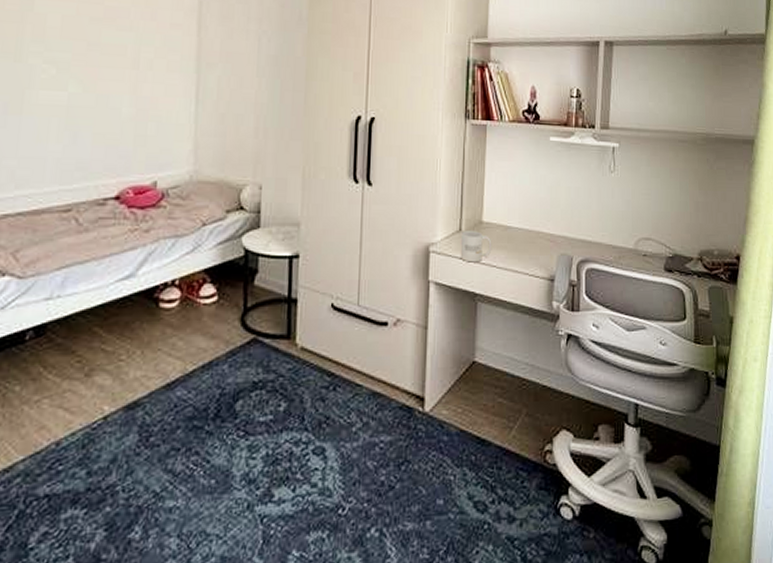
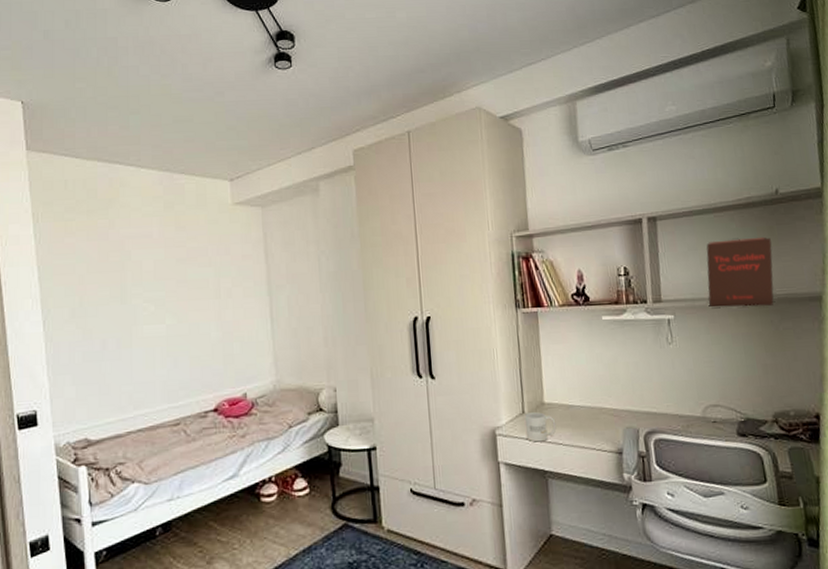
books: none [652,74,716,144] -> present [706,236,774,308]

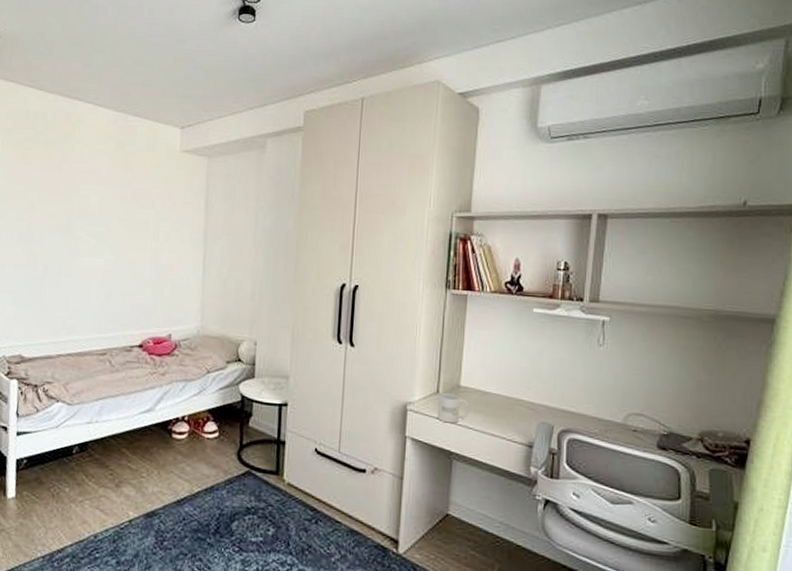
books: present [706,236,774,308] -> none [649,247,729,321]

